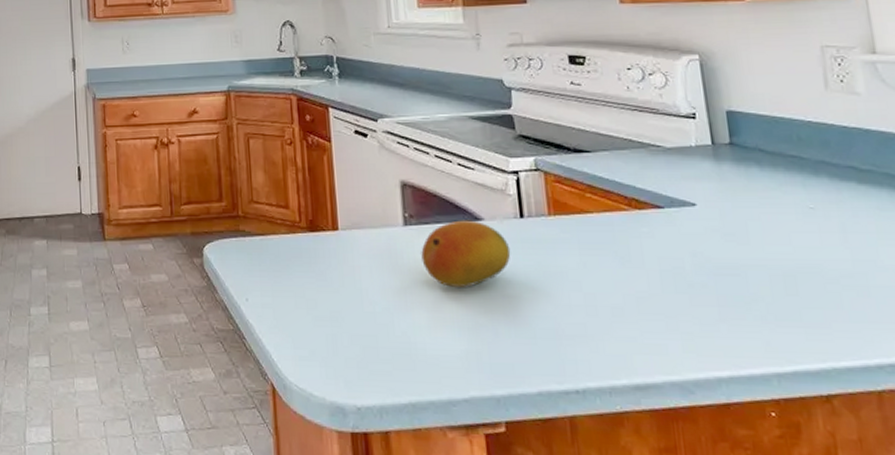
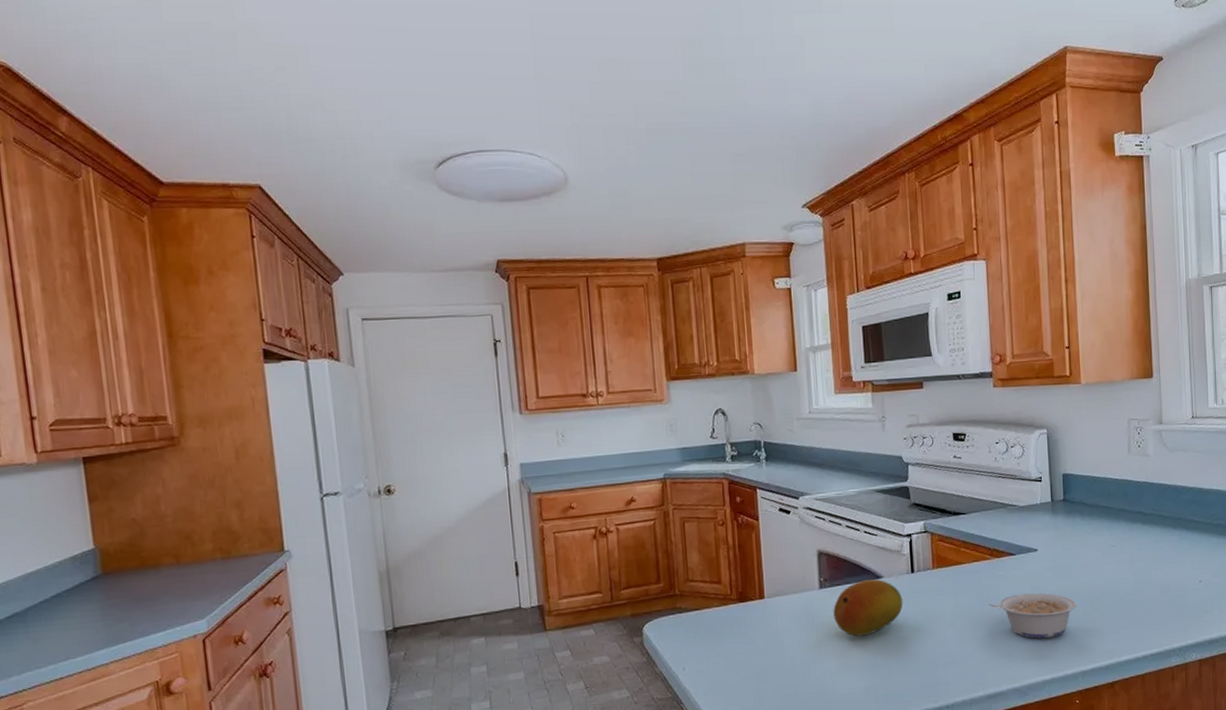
legume: none [629,259,761,322] -> present [989,593,1076,639]

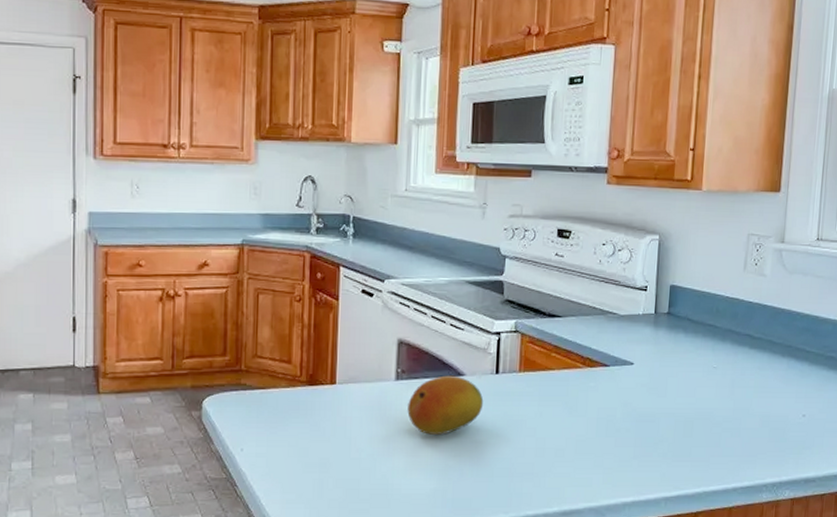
legume: present [989,593,1076,639] -> none [574,408,668,459]

